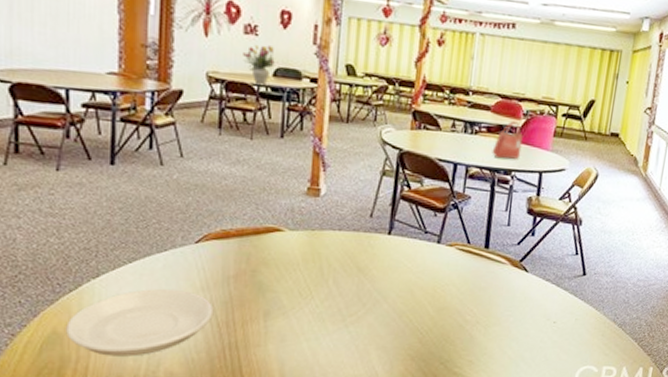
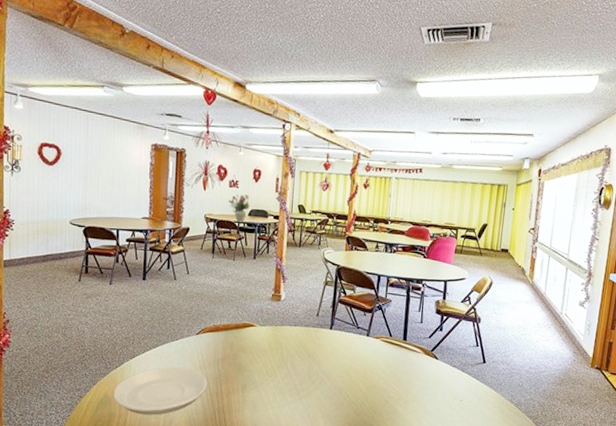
handbag: present [492,121,523,159] -> none [407,242,431,271]

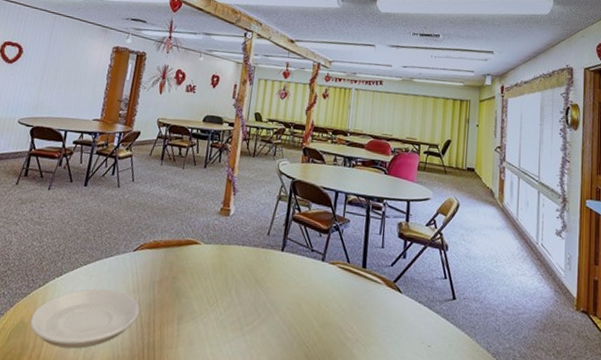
flower arrangement: present [228,194,250,221] -> none [183,99,205,127]

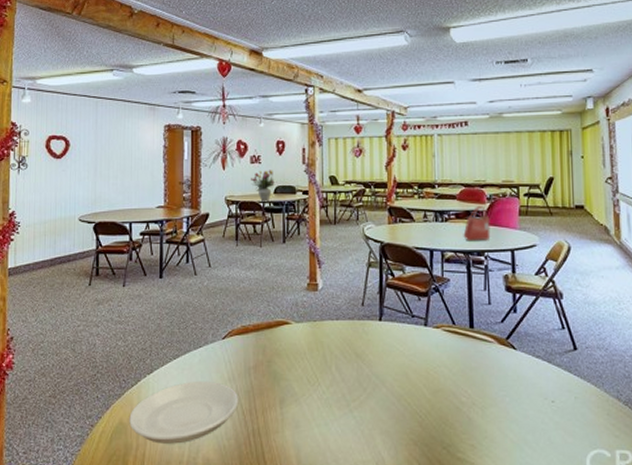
flower arrangement: none [183,99,205,127] -> present [251,170,275,200]
handbag: none [366,157,392,189] -> present [463,206,491,242]

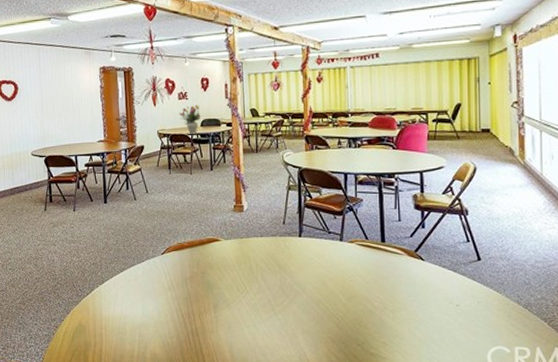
plate: present [129,380,239,444] -> none [87,289,179,342]
handbag: present [463,206,491,242] -> none [375,132,401,165]

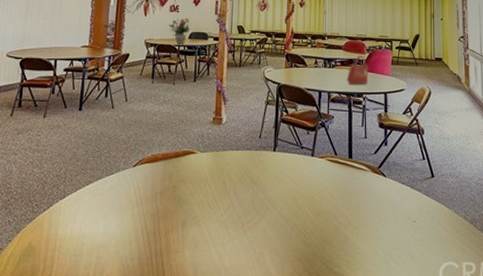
handbag: none [375,132,401,165] -> present [346,56,369,85]

